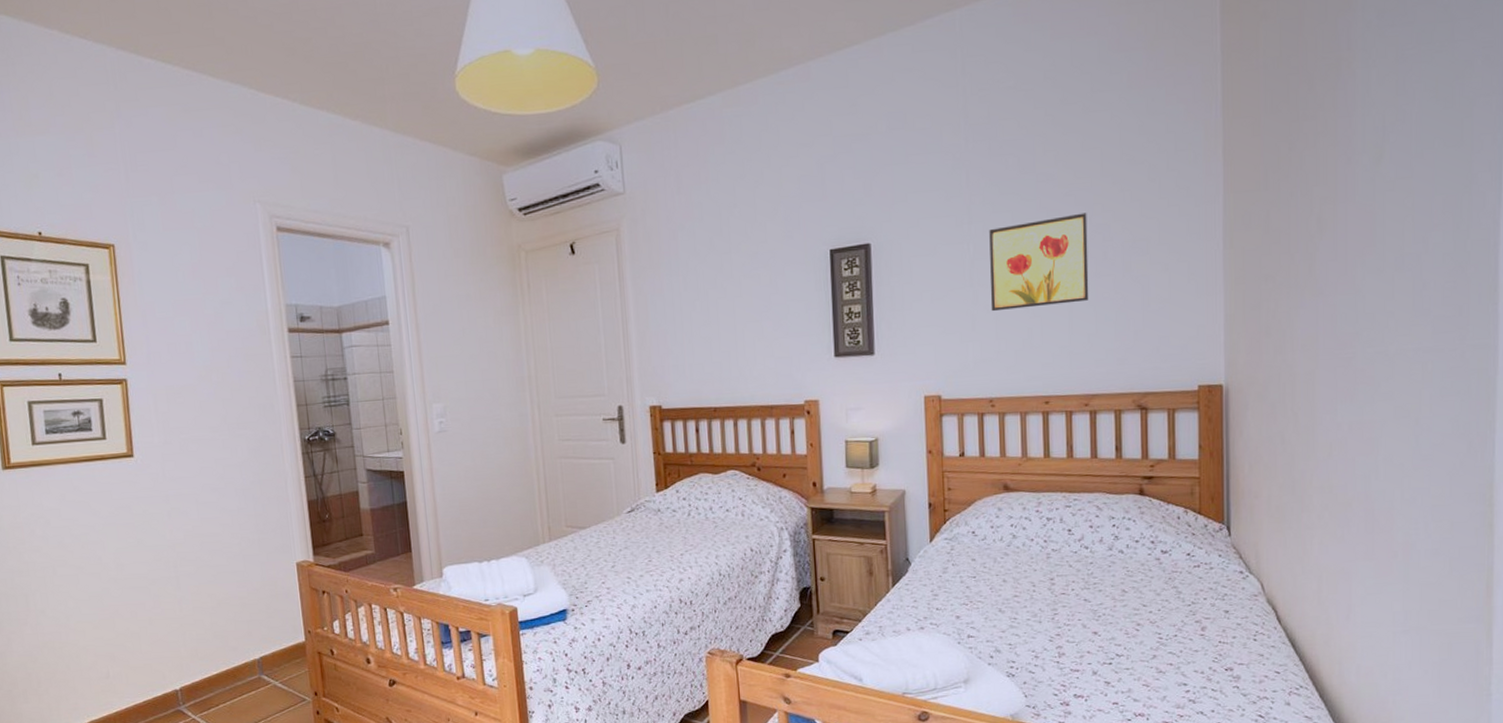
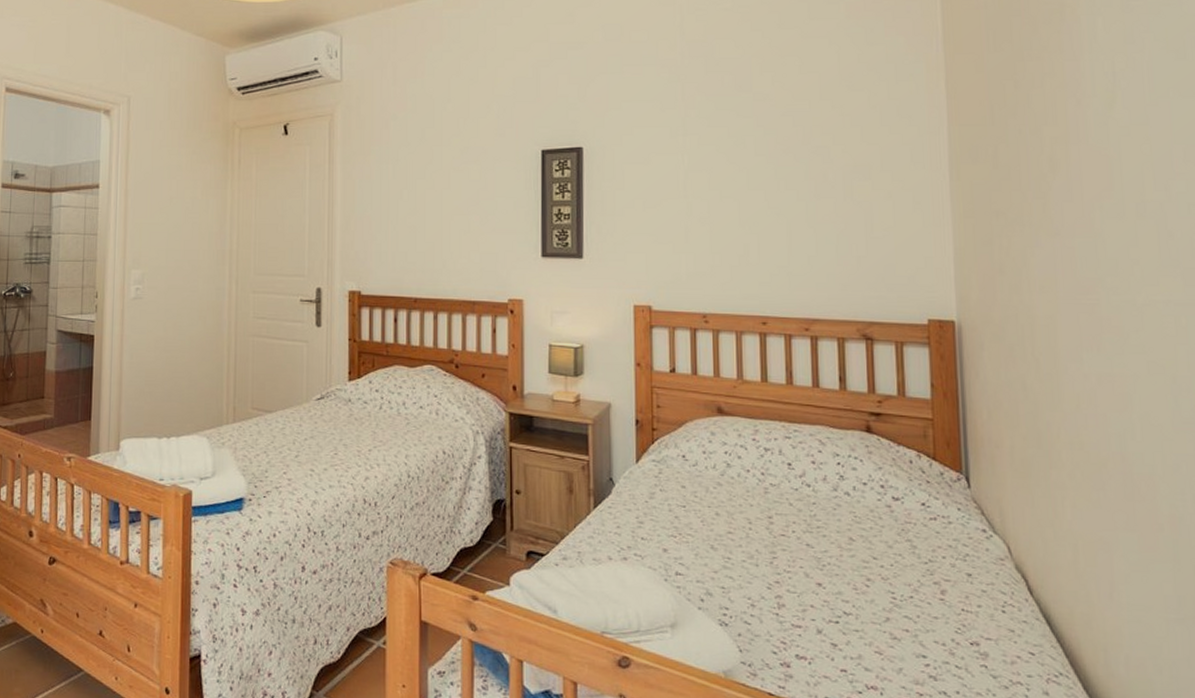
wall art: present [989,212,1089,312] -> none [704,134,809,225]

